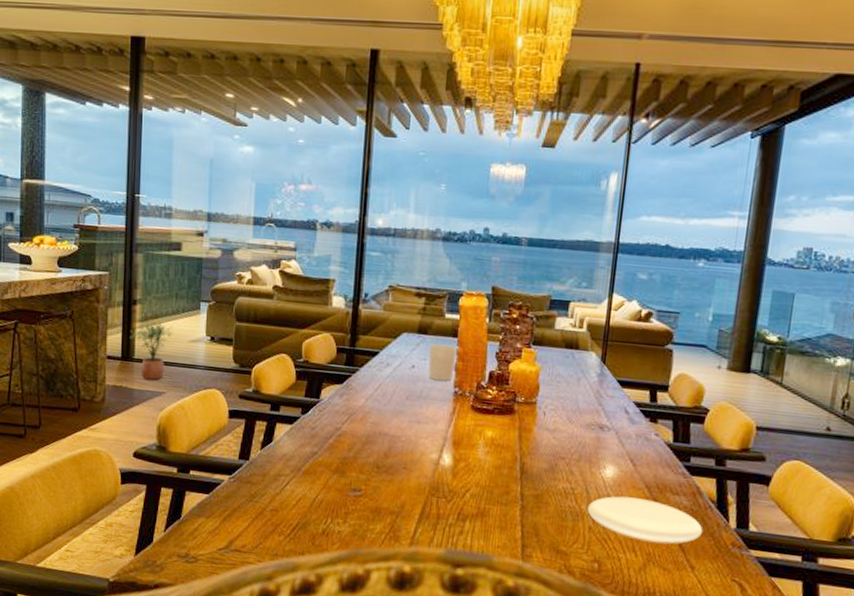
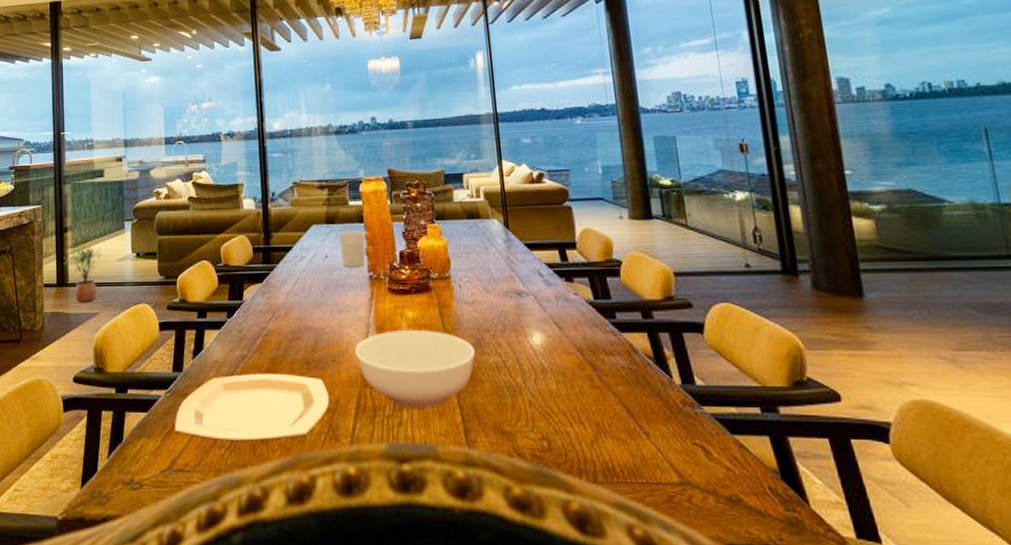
plate: none [234,469,396,534] -> present [174,373,330,442]
bowl: none [427,447,547,522] -> present [354,330,475,409]
plate: present [587,496,703,545] -> none [523,364,648,411]

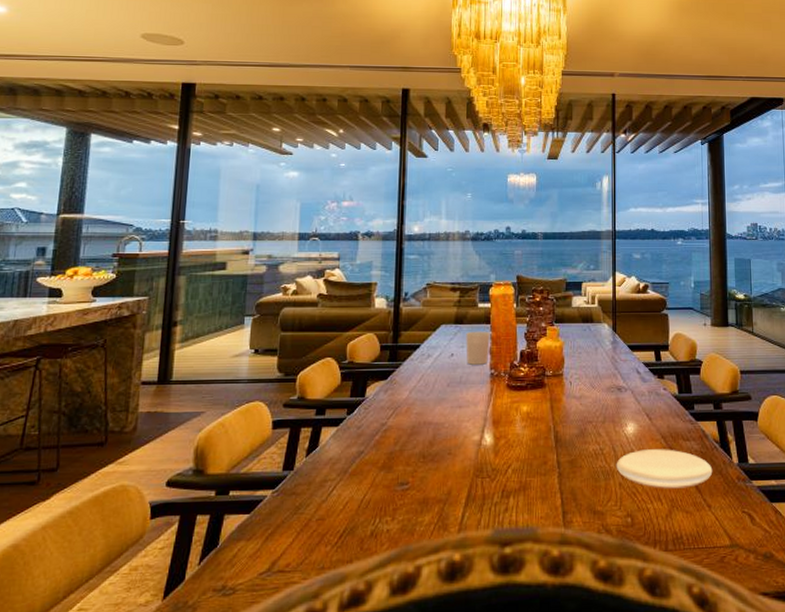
potted plant: present [63,245,102,304] -> none [168,341,215,402]
plate: present [174,373,330,442] -> none [278,467,443,539]
bowl: present [354,330,475,409] -> none [470,423,578,495]
plate: none [523,364,648,411] -> present [616,449,713,489]

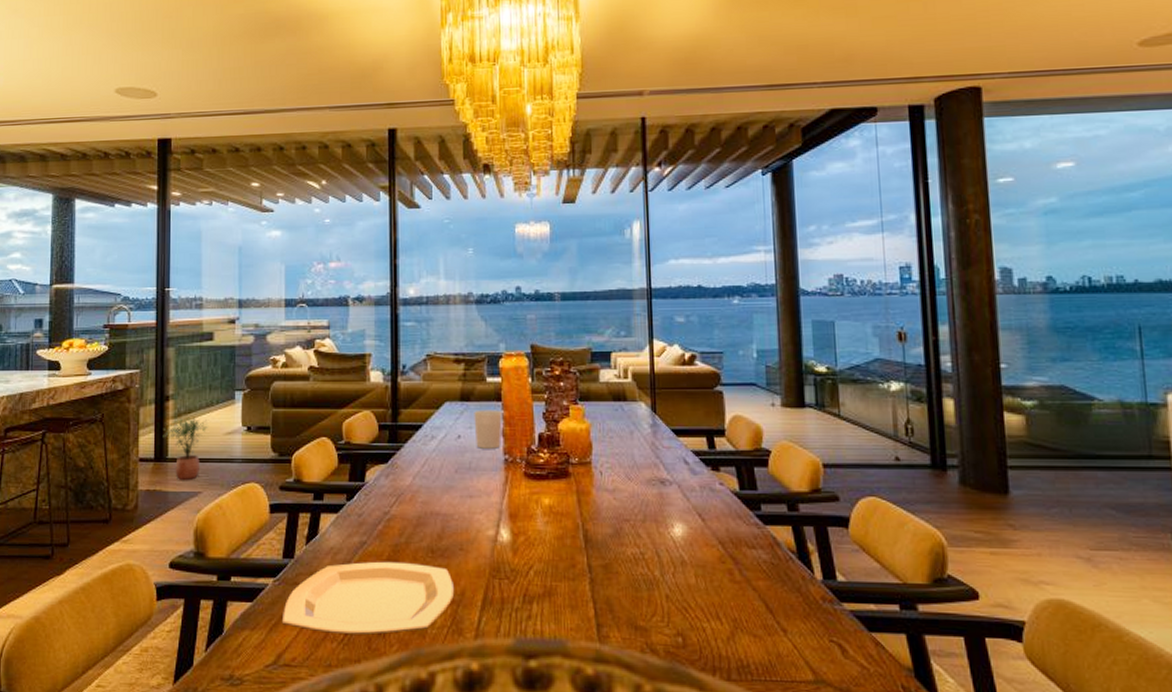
potted plant: none [168,341,215,402] -> present [162,416,208,481]
plate: none [278,467,443,539] -> present [281,561,455,636]
plate: present [616,449,713,489] -> none [661,556,788,607]

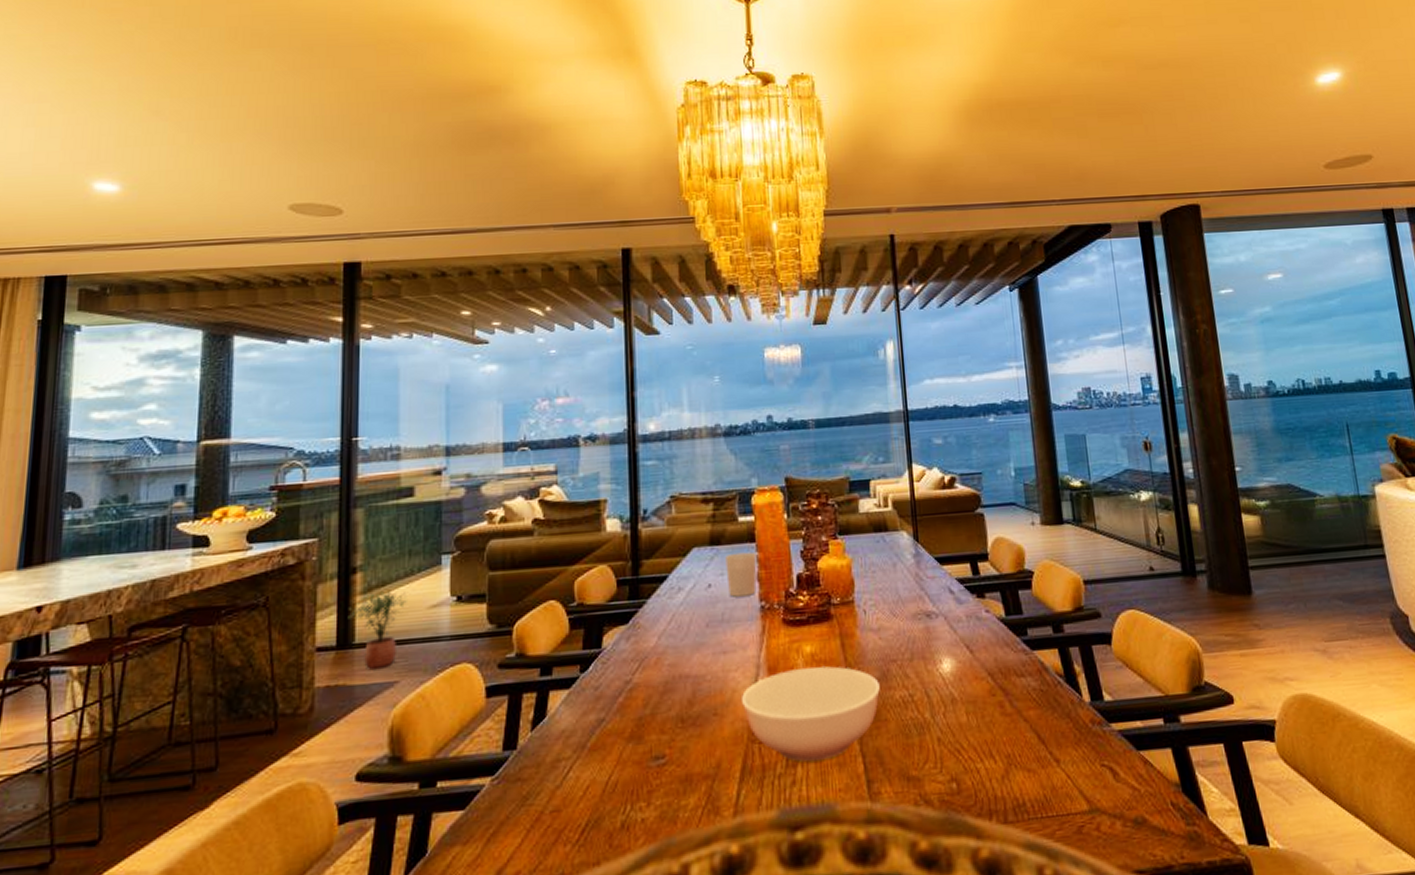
plate: present [281,561,455,636] -> none [501,737,710,835]
bowl: none [484,518,613,602] -> present [740,666,880,762]

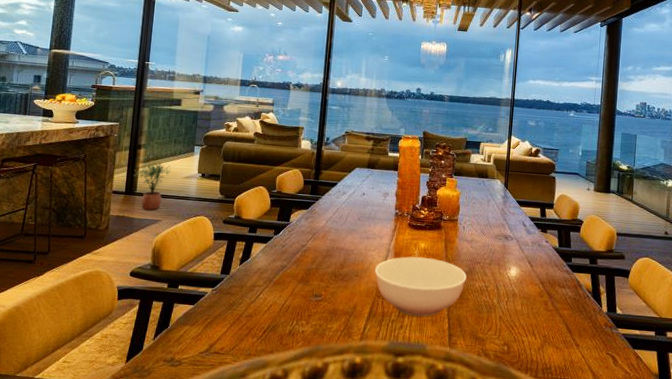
candle holder: present [725,551,757,597] -> none [375,175,397,205]

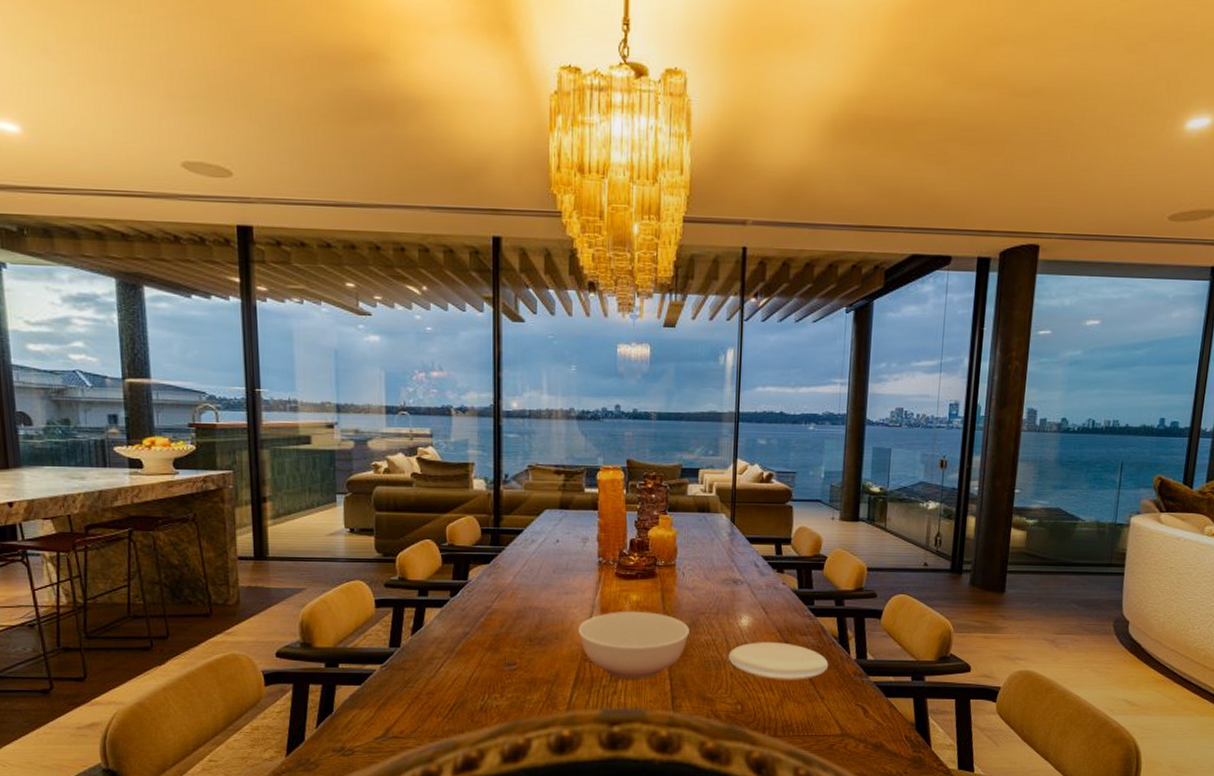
potted plant: present [133,162,171,212] -> none [261,518,309,579]
plate: none [498,291,584,328] -> present [728,642,829,680]

